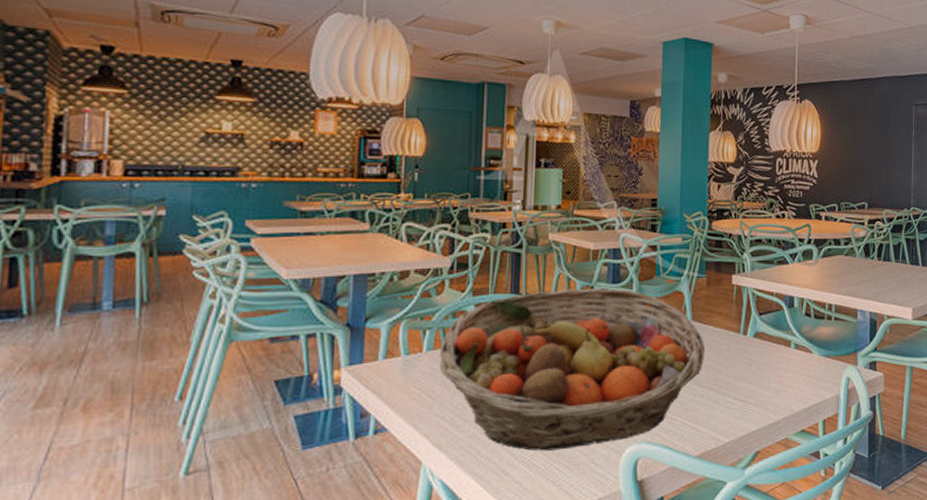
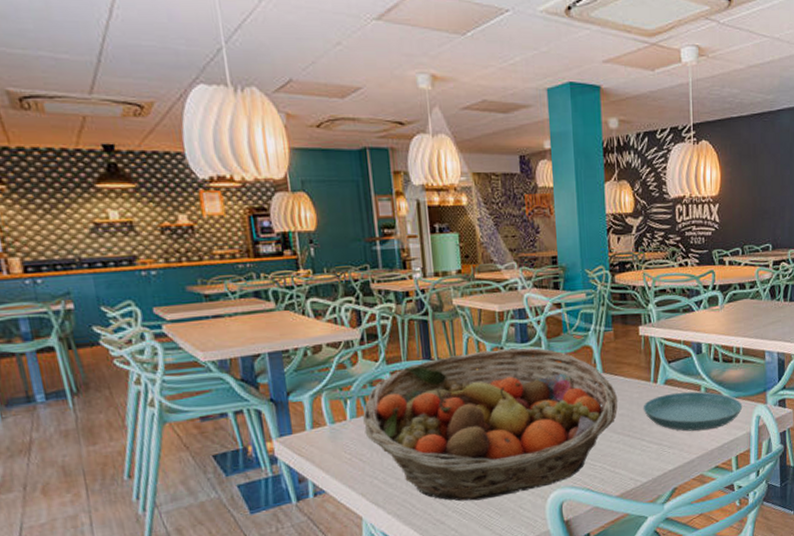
saucer: none [730,346,833,390] -> present [643,391,743,431]

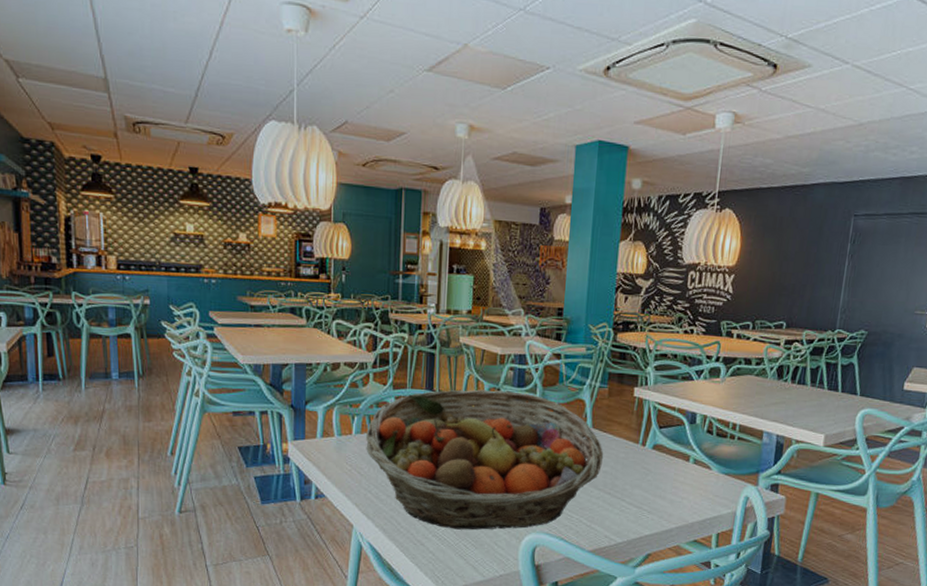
saucer: present [643,391,743,431] -> none [627,459,732,502]

